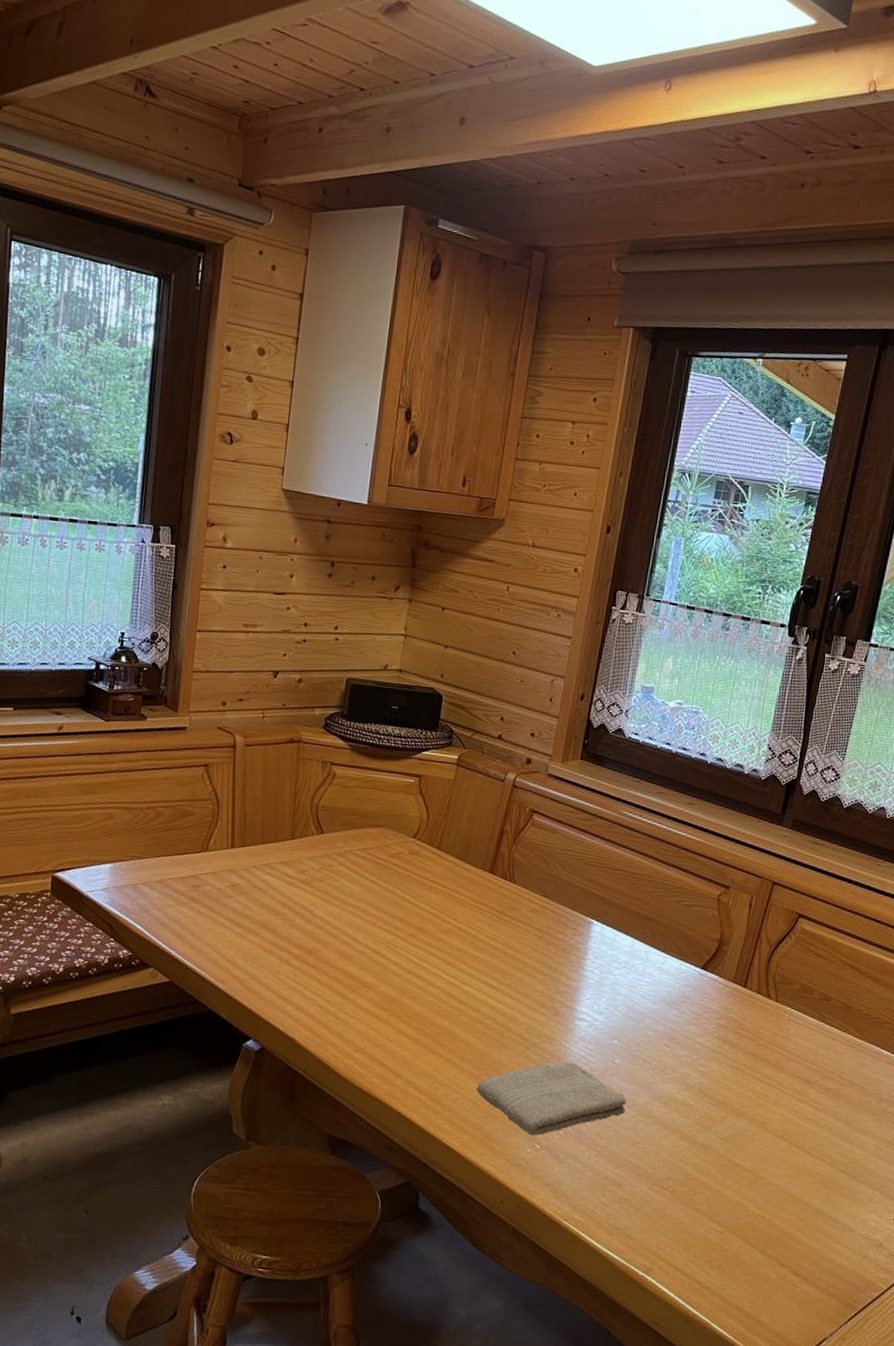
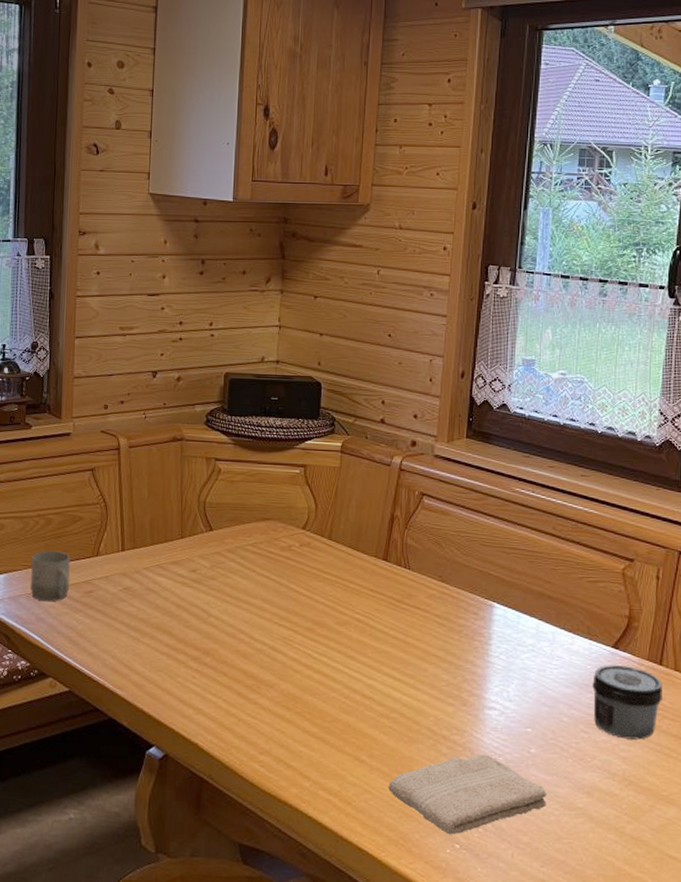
cup: none [136,843,179,893] -> present [30,550,70,601]
jar: none [677,985,745,1056] -> present [592,665,662,740]

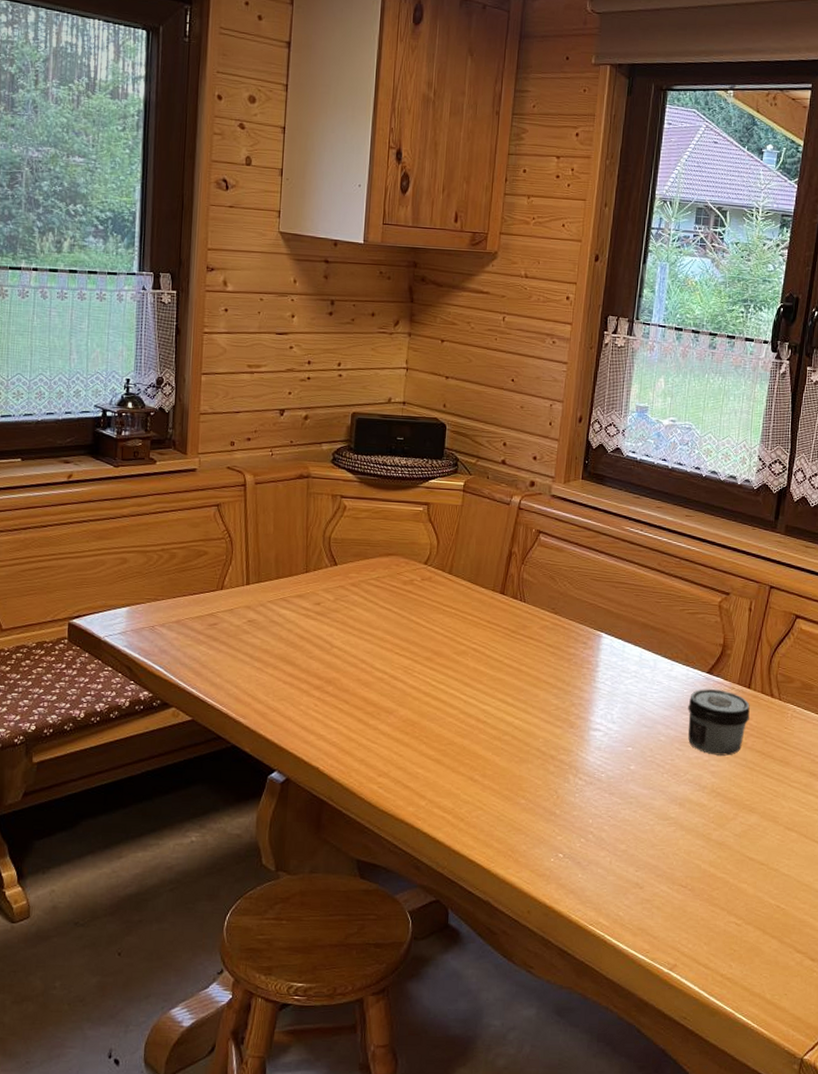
cup: present [30,550,70,601] -> none [154,584,195,633]
washcloth: present [388,754,547,835] -> none [499,771,643,846]

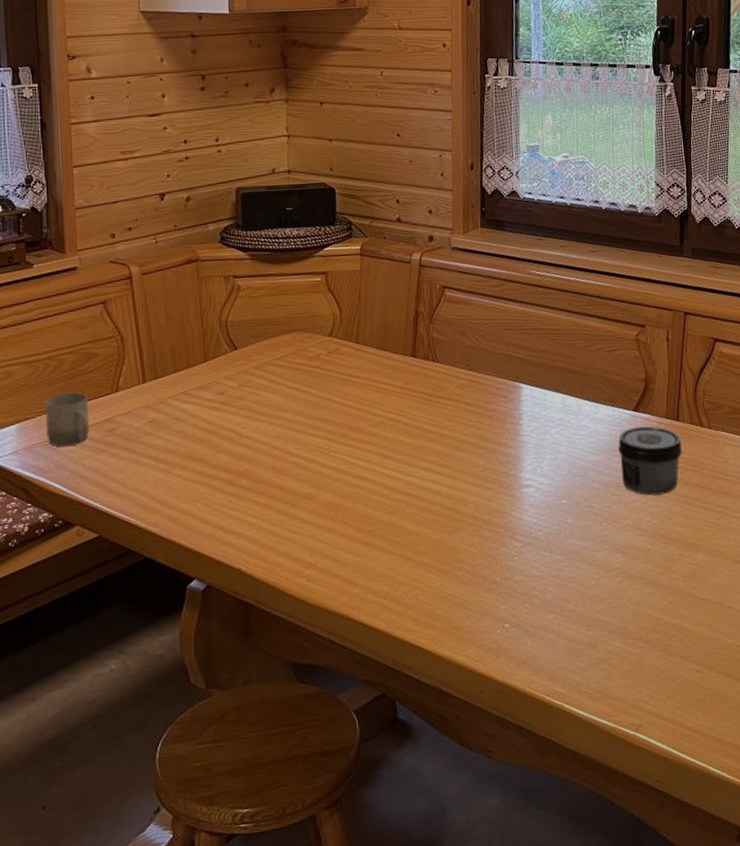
cup: none [154,584,195,633] -> present [45,392,89,447]

